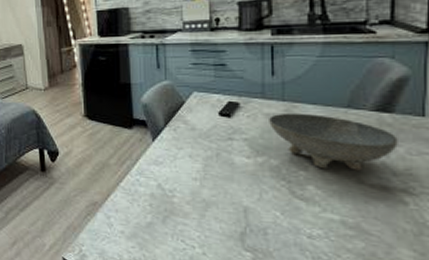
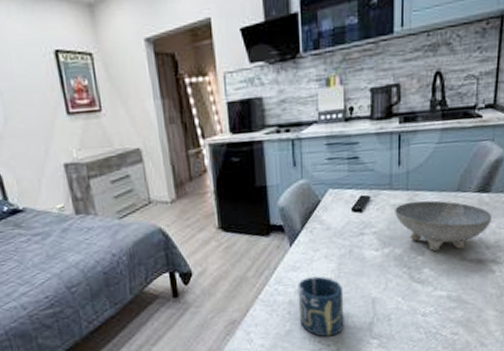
cup: none [160,173,211,238] -> present [297,276,344,337]

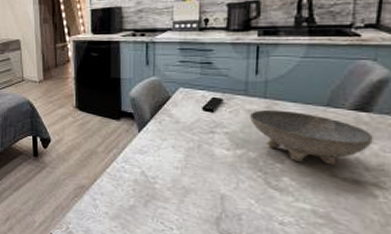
cup: present [297,276,344,337] -> none [143,162,190,221]

